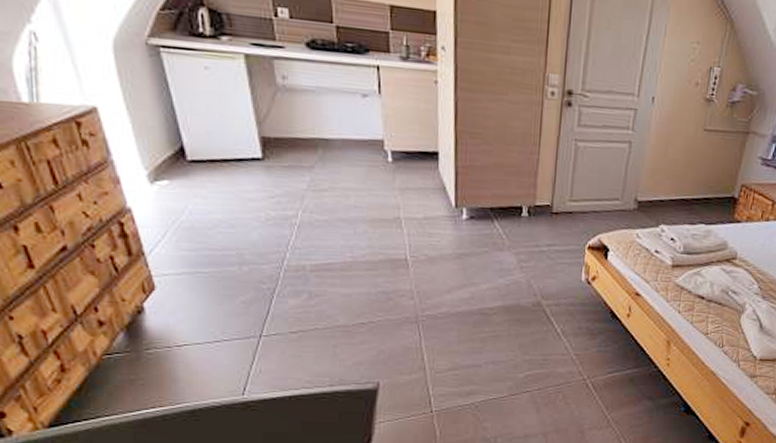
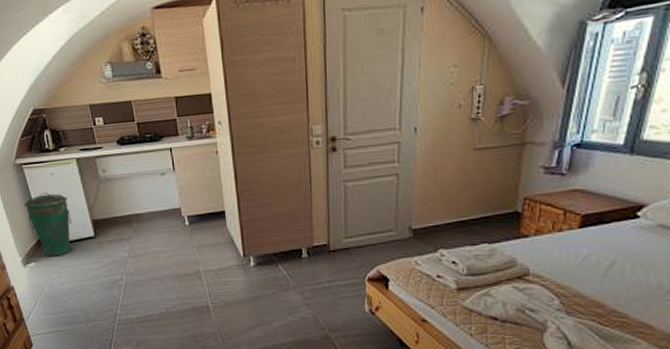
trash can: none [158,89,230,177] -> present [24,192,72,257]

